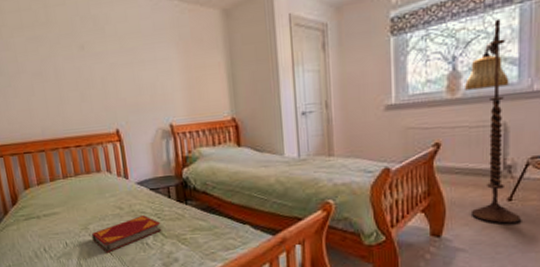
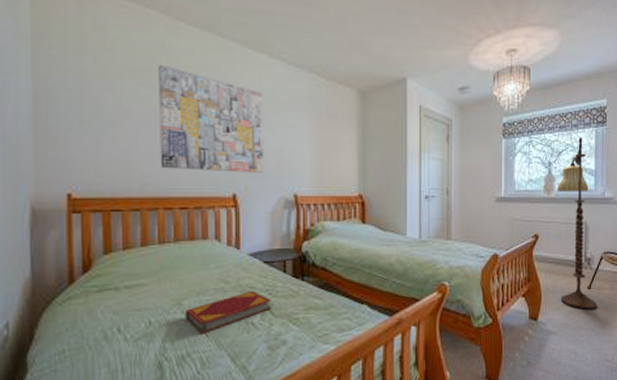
wall art: none [39,17,140,113] -> present [159,64,264,173]

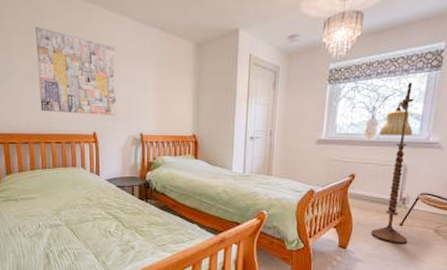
hardback book: present [185,291,272,334] -> none [62,208,124,237]

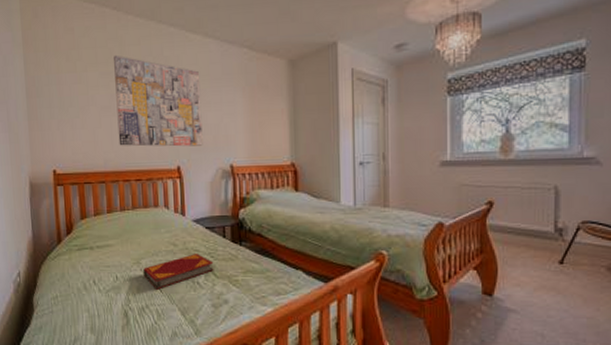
hardback book: none [62,208,124,237] -> present [143,254,214,290]
floor lamp: present [370,82,414,243] -> none [518,87,572,287]

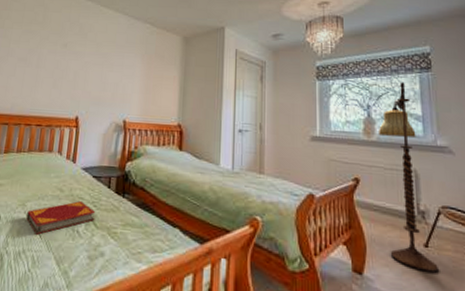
wall art: present [114,55,203,147] -> none [27,18,108,101]
floor lamp: none [518,87,572,287] -> present [379,82,438,273]

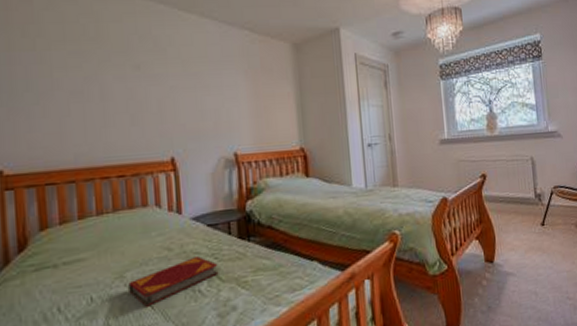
floor lamp: present [379,82,438,273] -> none [500,73,553,247]

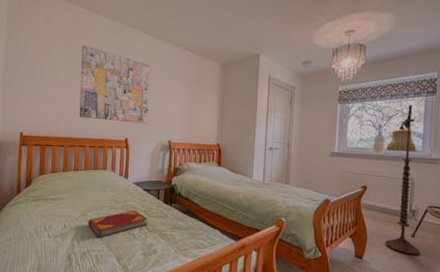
wall art: none [88,32,202,137] -> present [79,44,151,124]
floor lamp: none [500,73,553,247] -> present [385,104,420,255]

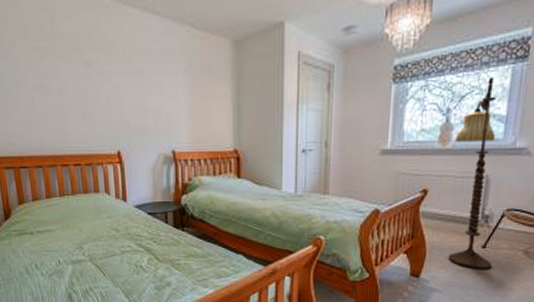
wall art: present [79,44,151,124] -> none [44,28,144,131]
hardback book: present [88,210,148,238] -> none [86,239,157,273]

